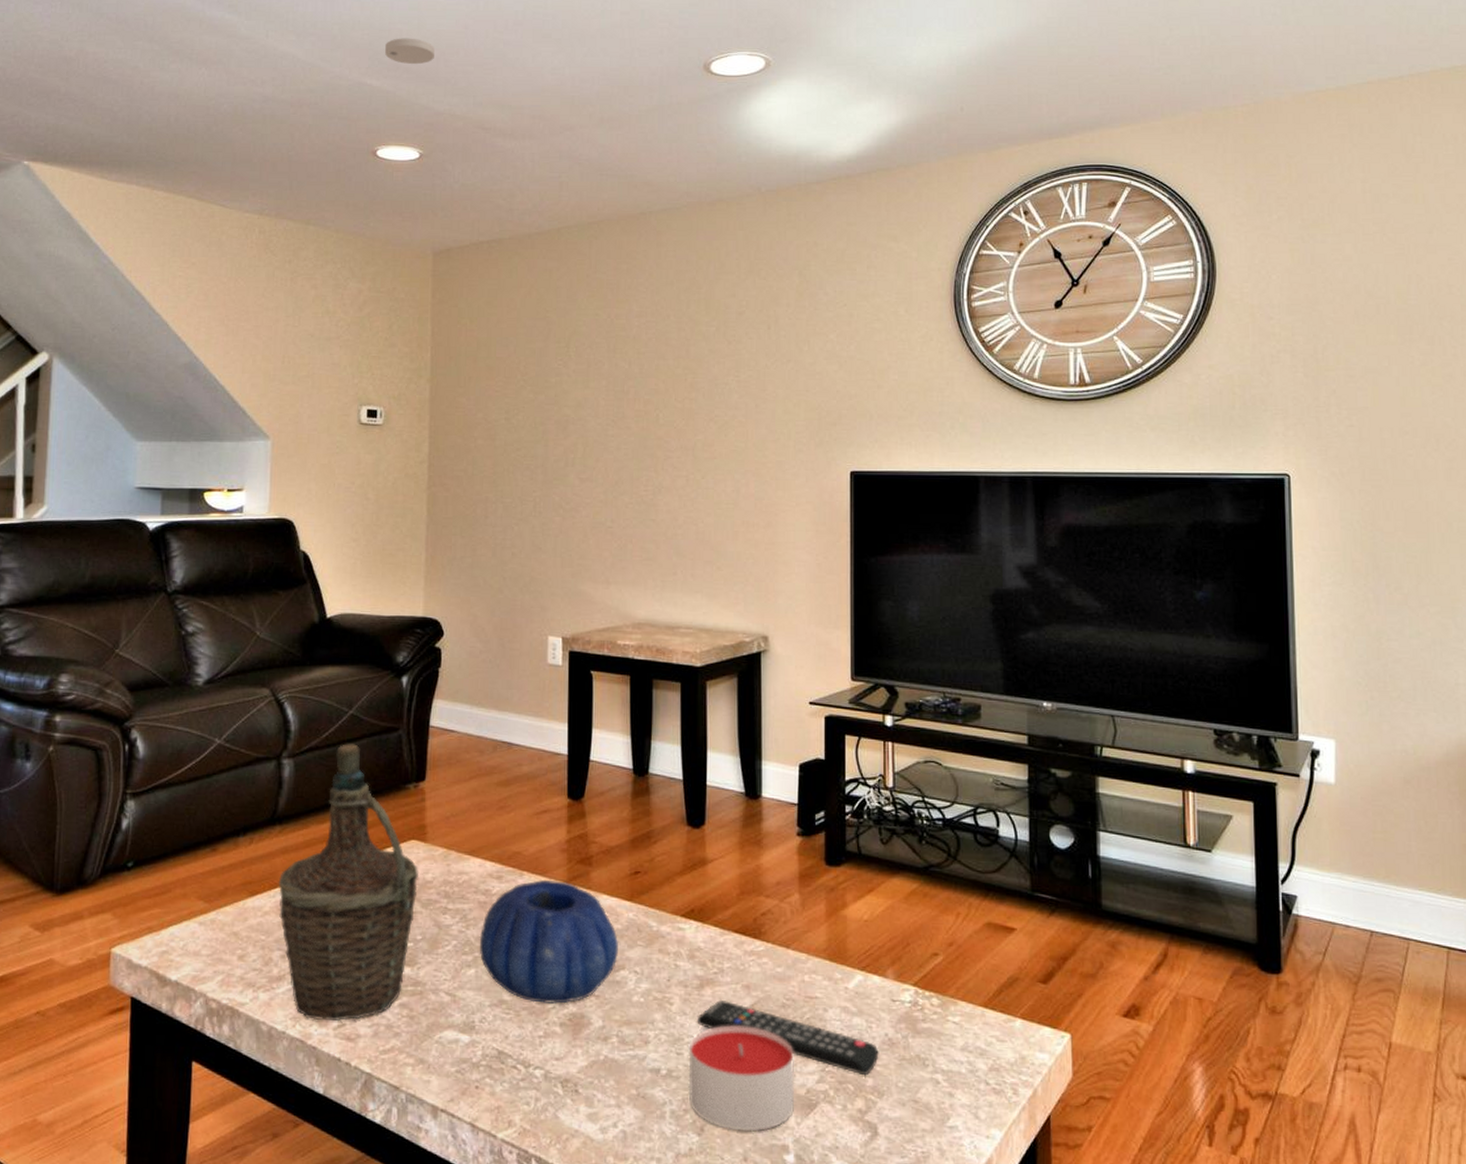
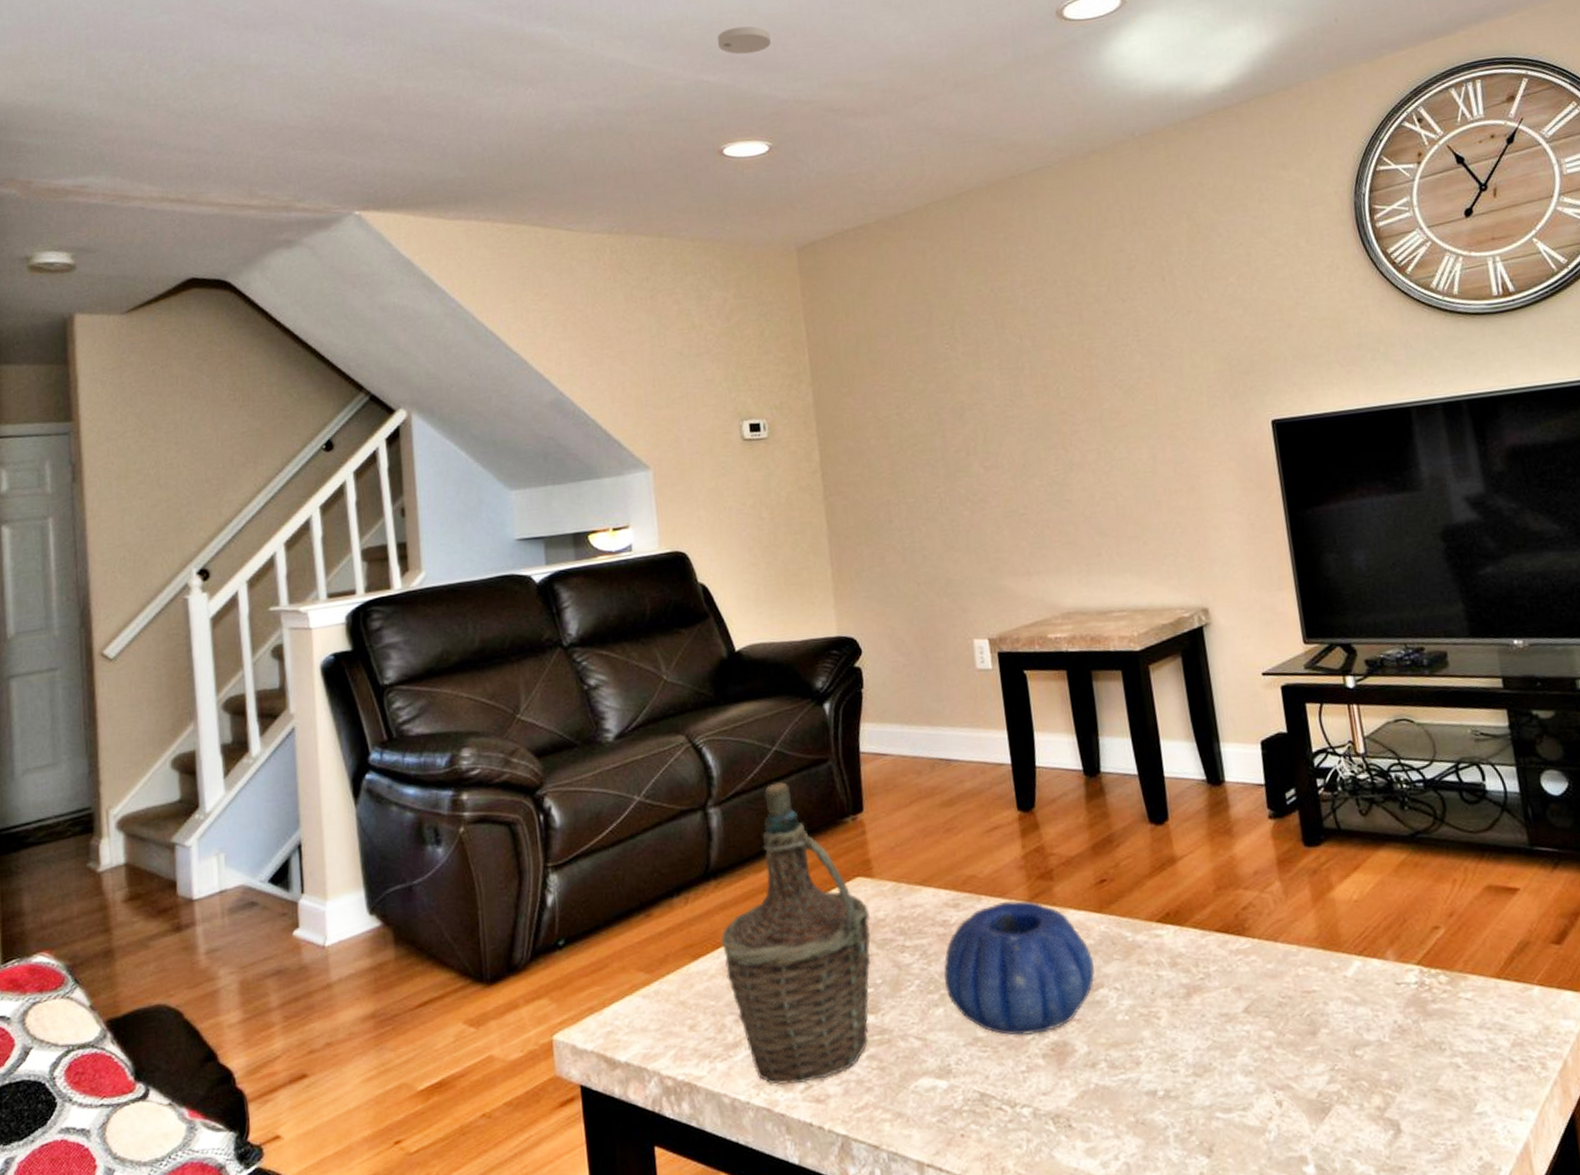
candle: present [688,1025,795,1132] -> none [1185,1031,1307,1148]
remote control: present [697,999,879,1076] -> none [1188,1006,1391,1070]

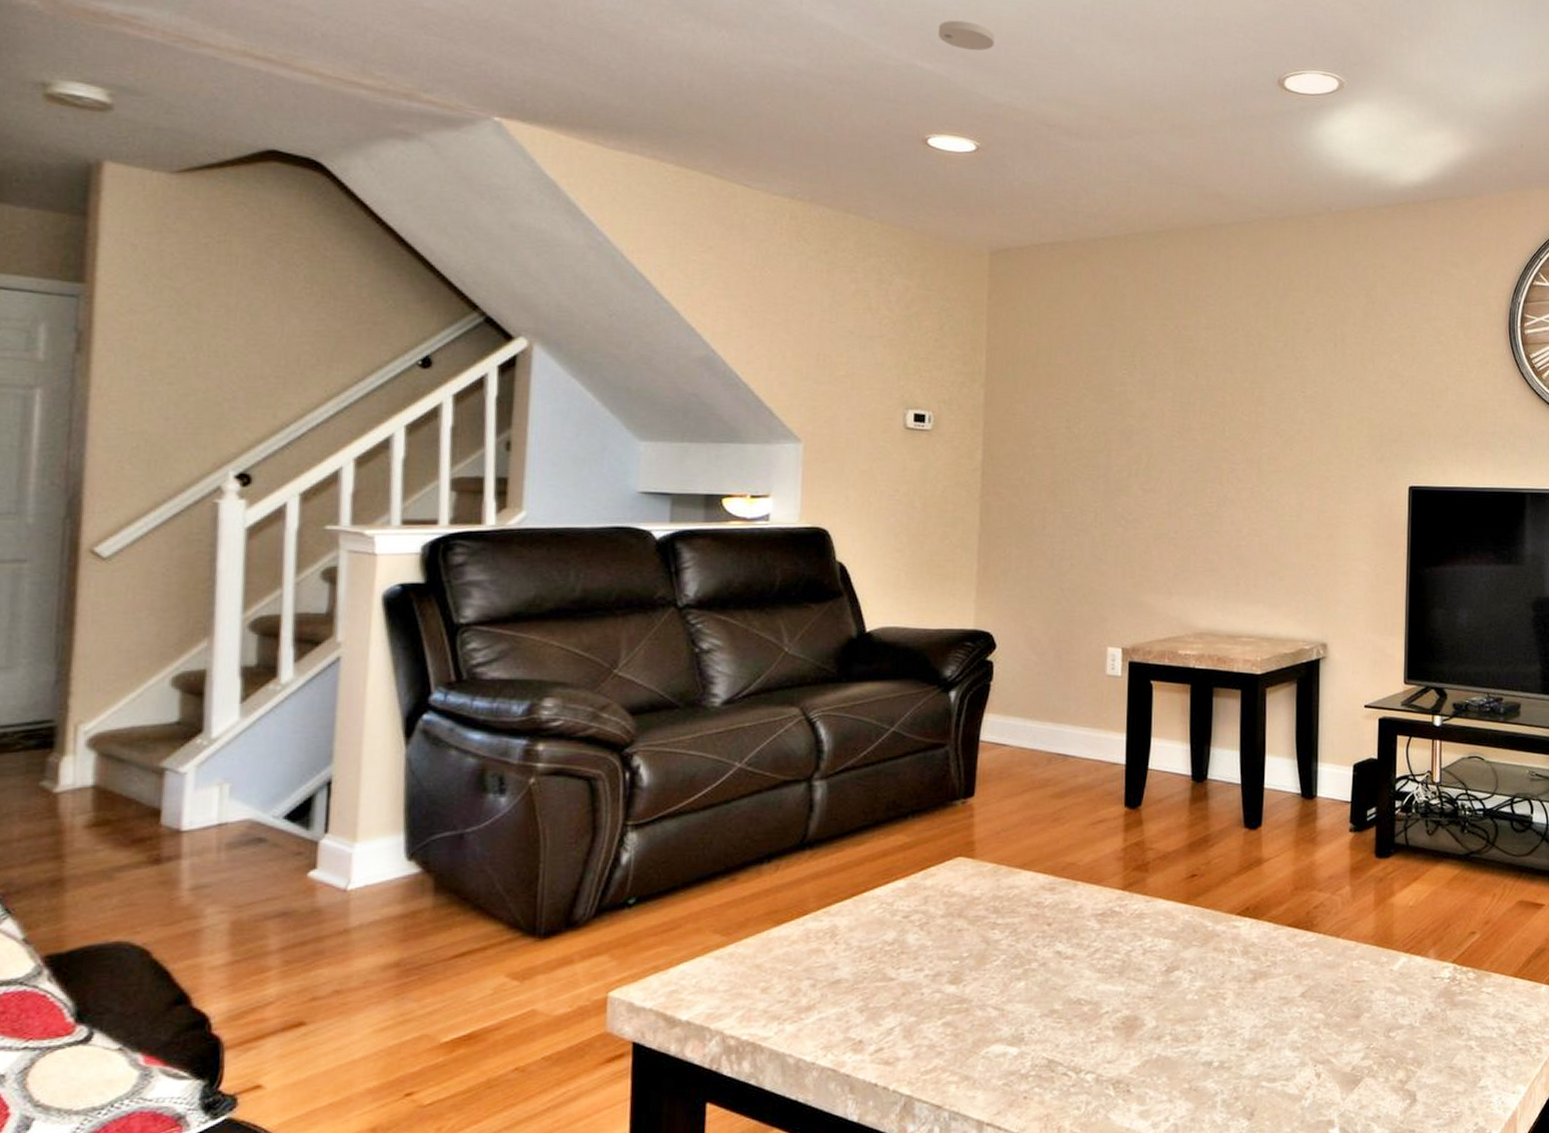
bottle: present [721,782,871,1085] -> none [808,762,967,1047]
decorative bowl: present [943,900,1095,1036] -> none [1030,887,1175,1010]

